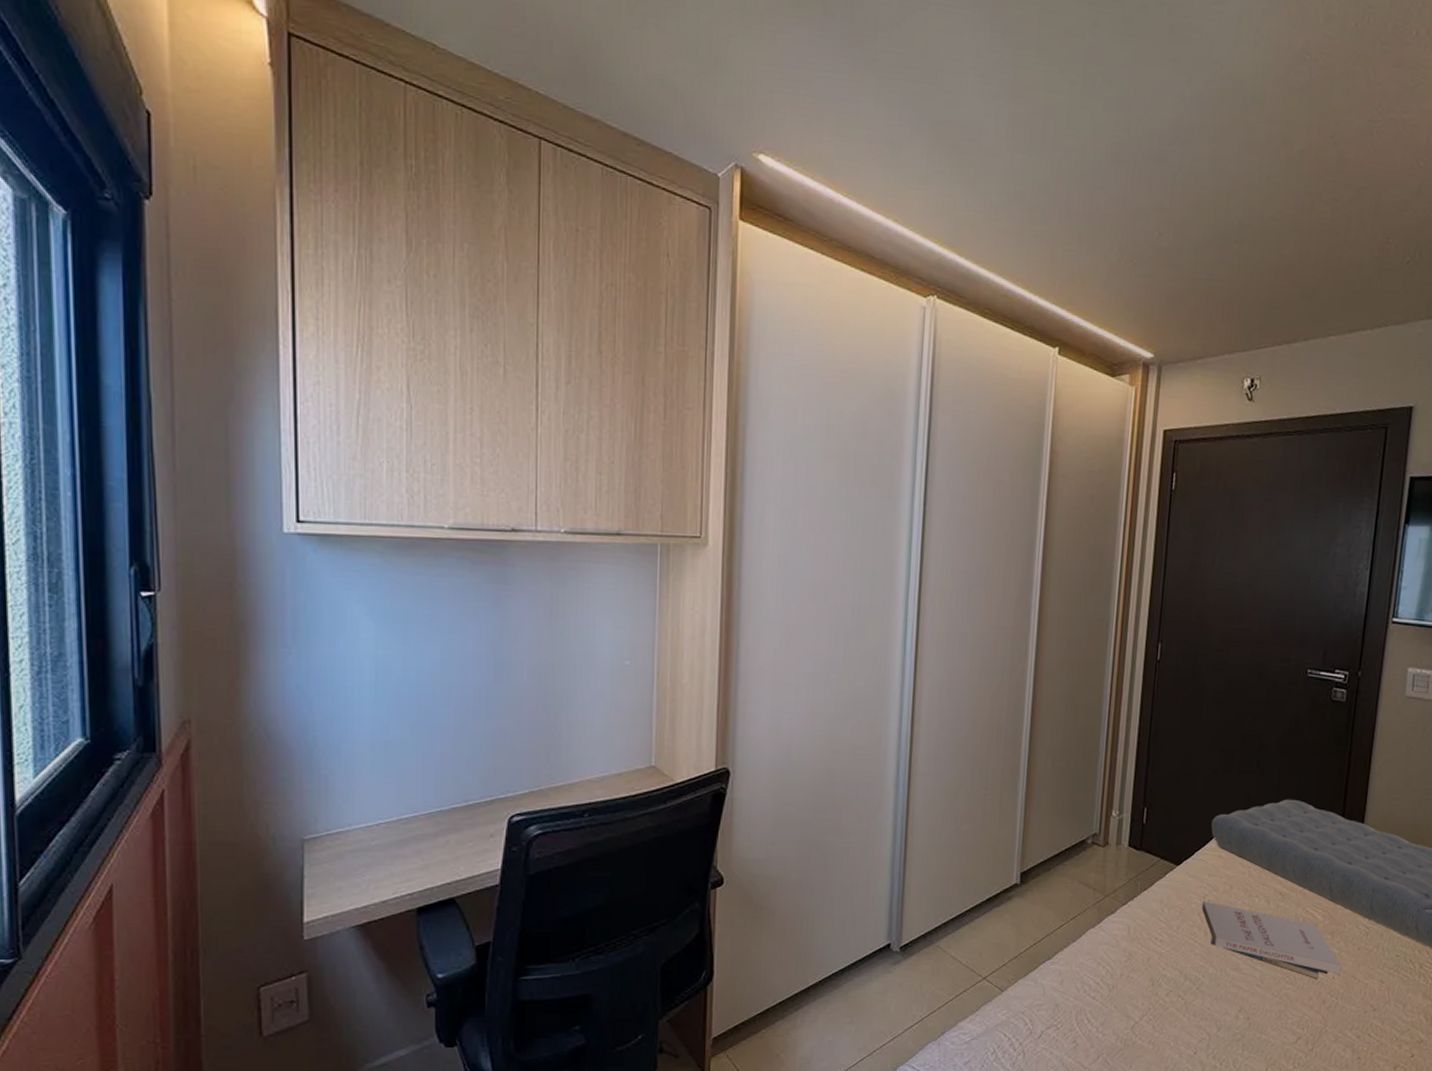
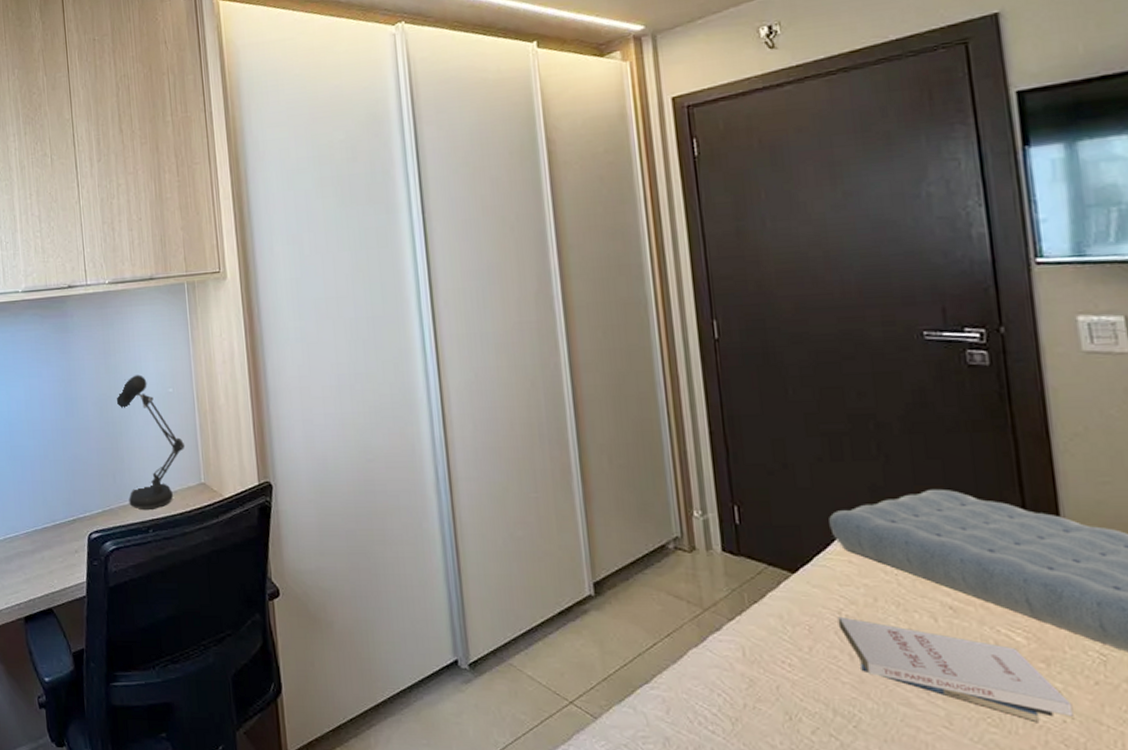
desk lamp: none [561,642,638,792] -> present [117,375,185,510]

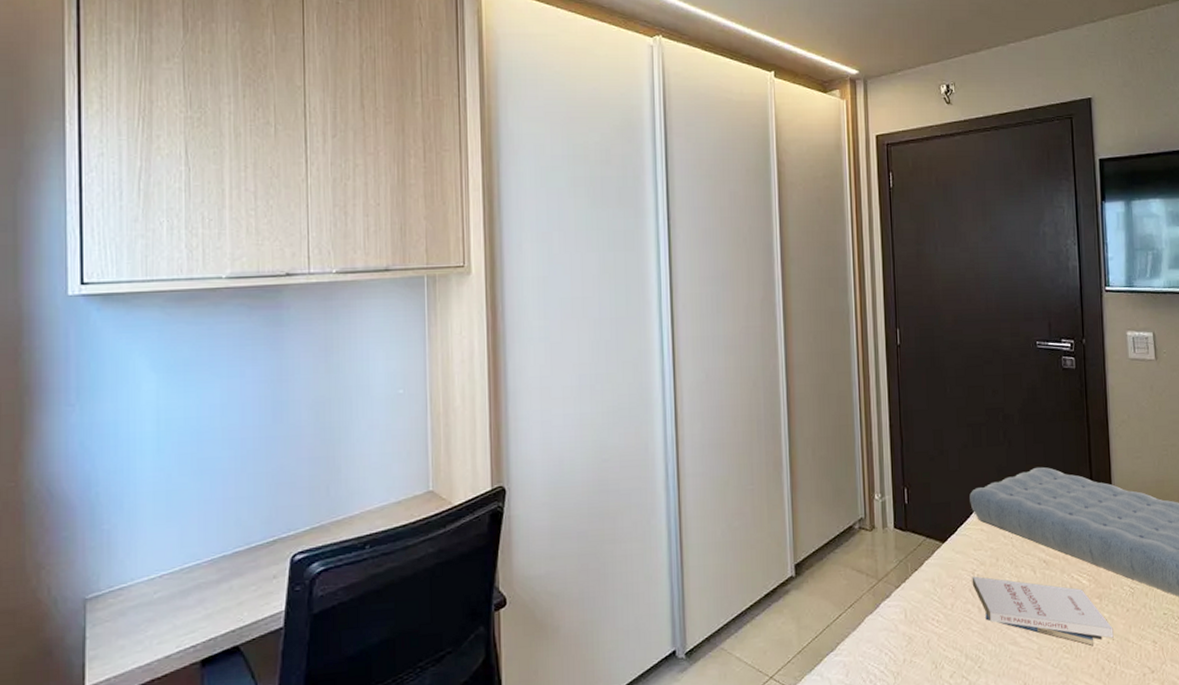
desk lamp: present [117,375,185,510] -> none [337,374,414,524]

